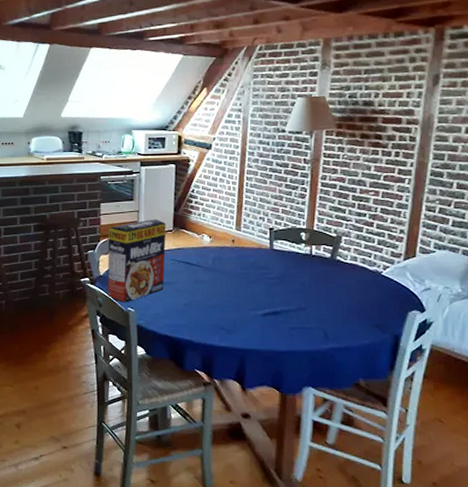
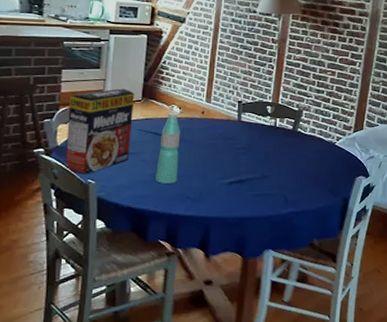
water bottle: none [190,241,212,313] -> present [156,112,181,184]

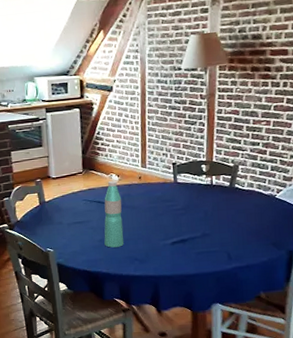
cereal box: present [65,88,135,175] -> none [21,163,79,244]

